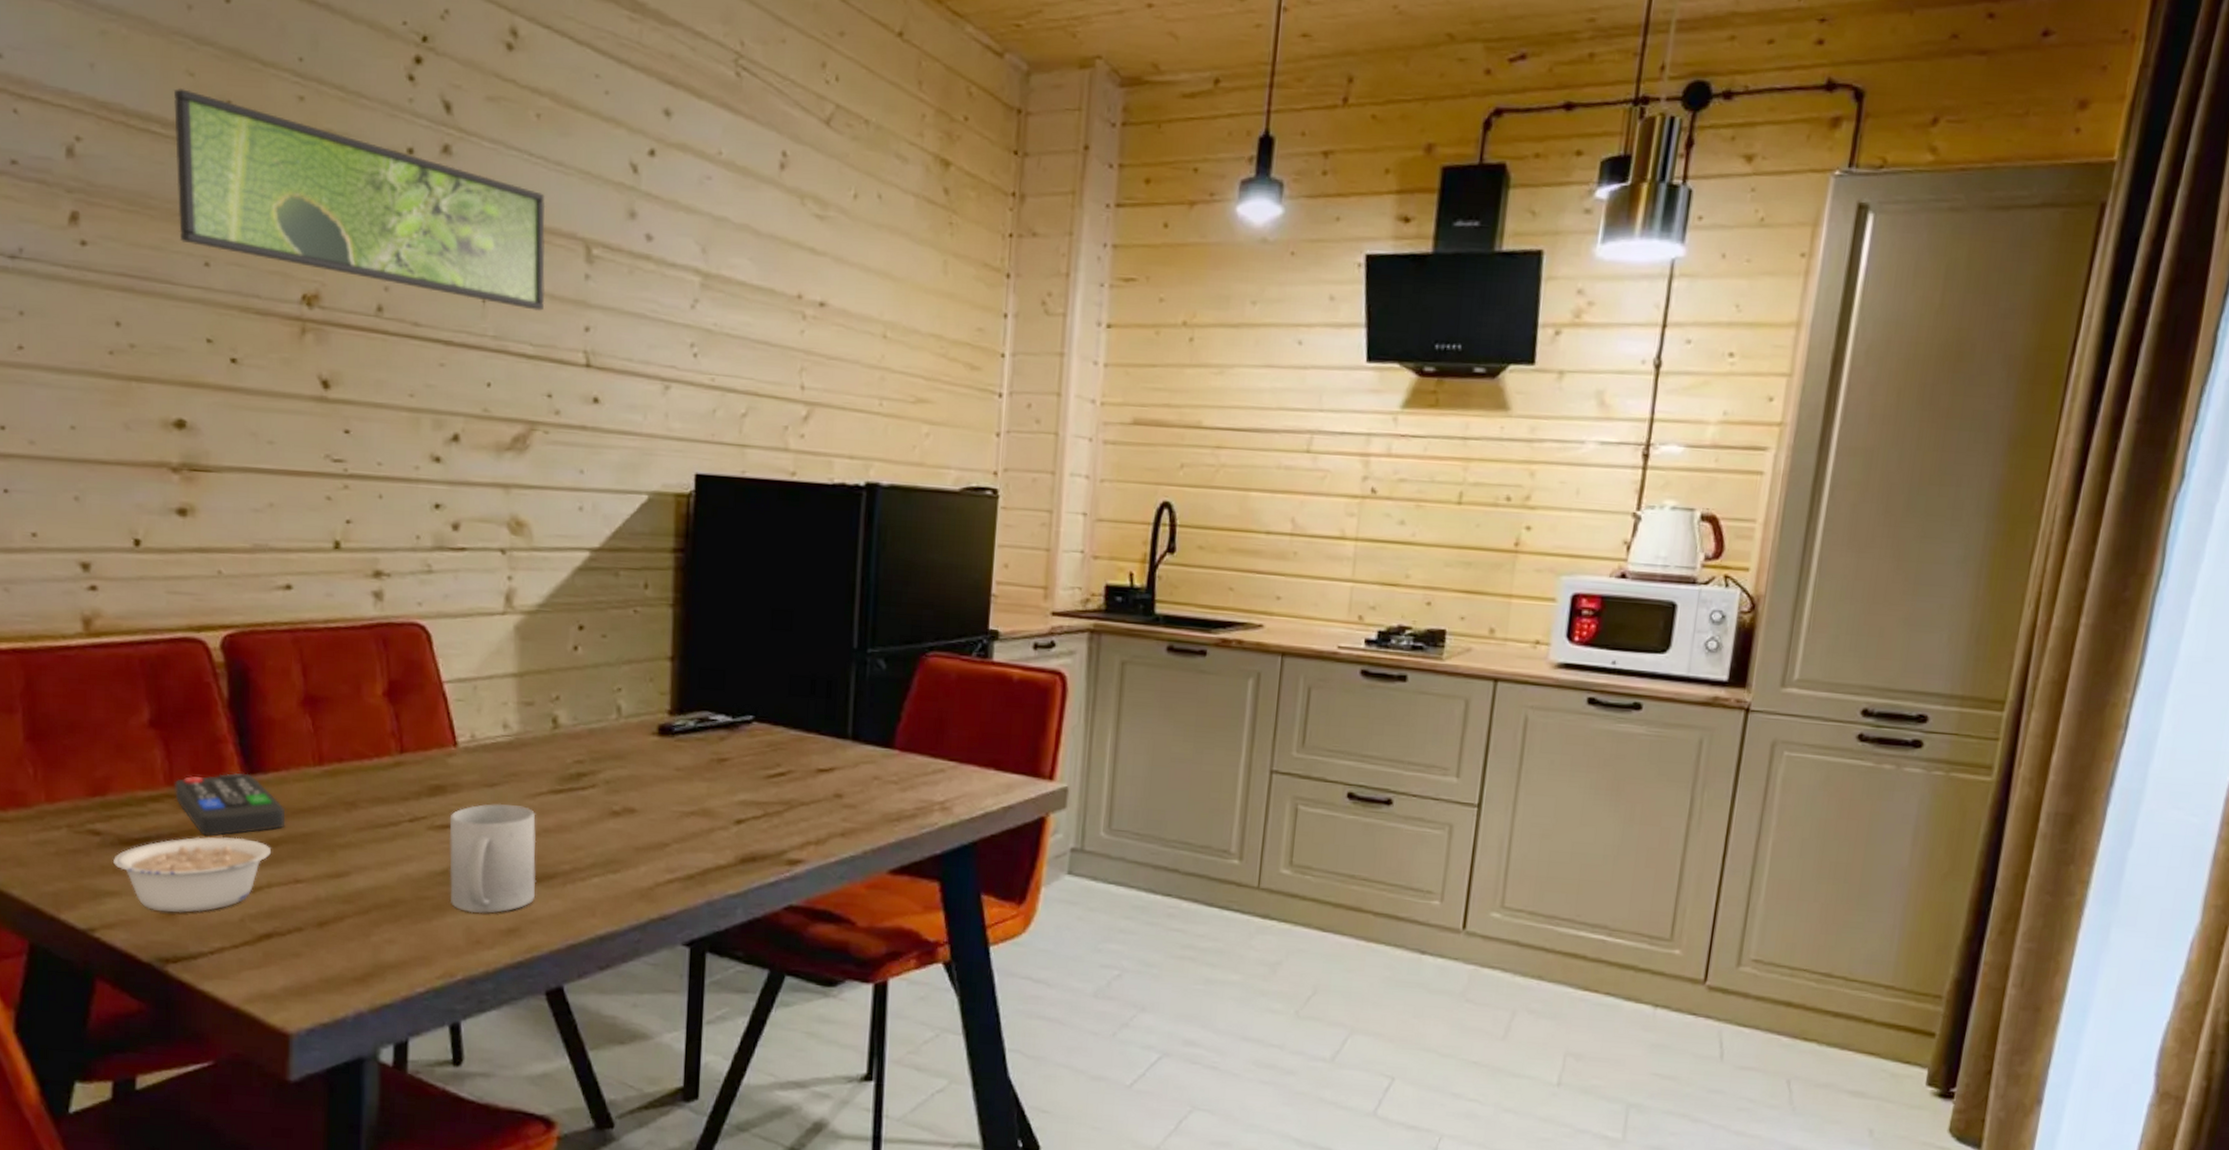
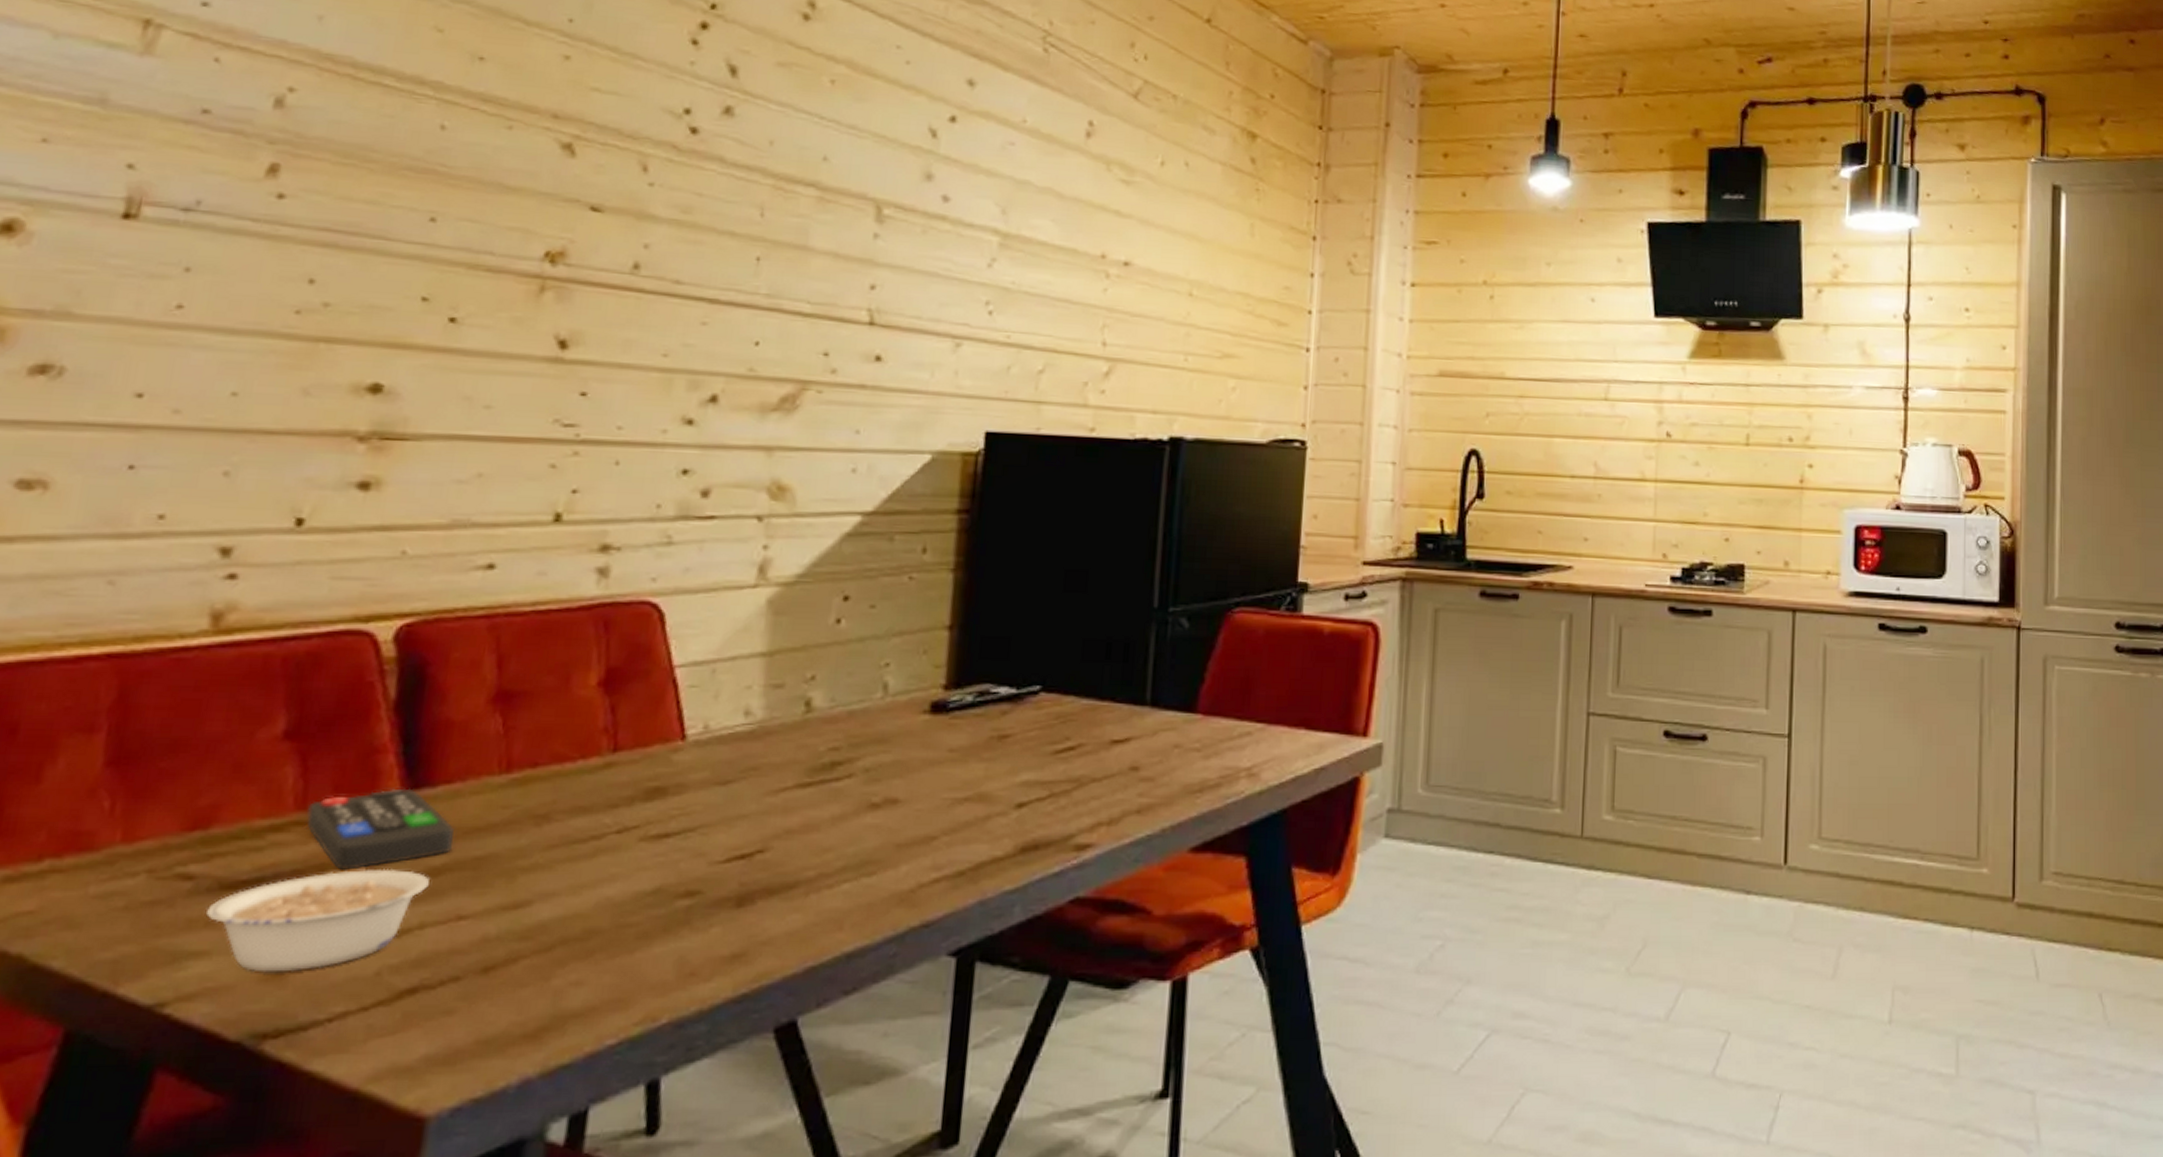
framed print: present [173,87,546,311] -> none [403,42,835,269]
mug: present [449,803,537,914] -> none [661,803,778,939]

